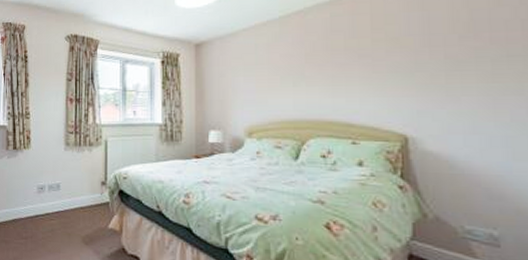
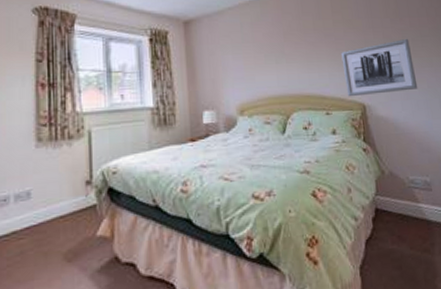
wall art: none [379,58,494,127] -> present [341,38,418,97]

